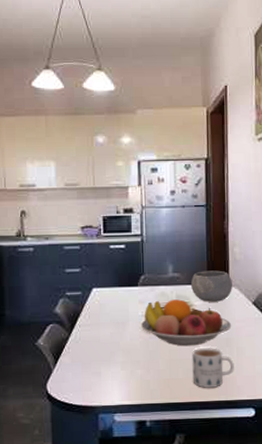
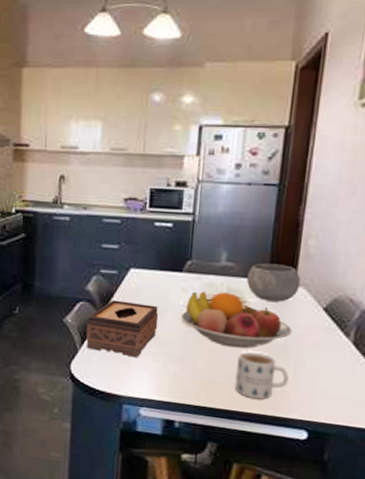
tissue box: none [58,318,122,368] -> present [86,300,159,357]

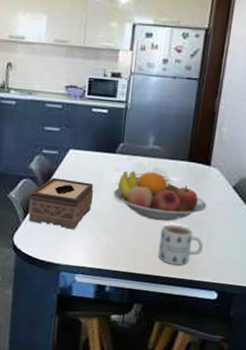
bowl: present [246,263,301,302] -> none [170,147,215,181]

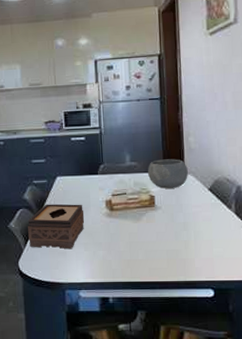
fruit bowl: present [114,170,207,221] -> none [102,186,189,230]
mug: present [158,224,203,266] -> none [150,231,192,269]
bowl: none [170,147,215,181] -> present [147,159,188,189]

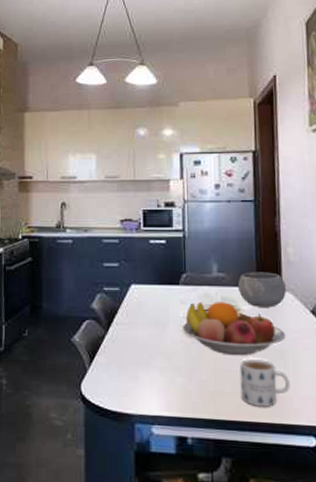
tissue box: present [28,204,85,249] -> none [94,316,162,372]
fruit bowl: none [102,186,189,230] -> present [183,301,286,356]
mug: none [150,231,192,269] -> present [240,359,290,407]

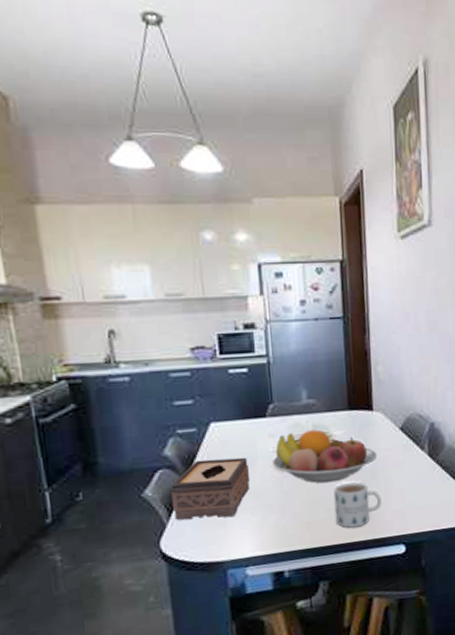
tissue box: none [94,316,162,372] -> present [171,457,251,520]
bowl: present [237,272,286,308] -> none [328,393,377,431]

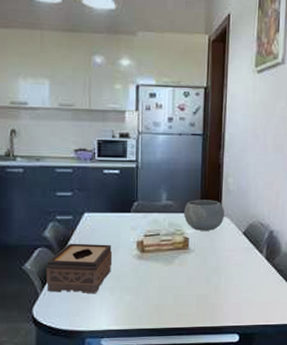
fruit bowl: present [273,429,378,483] -> none [132,227,222,274]
bowl: none [328,393,377,431] -> present [183,200,224,231]
mug: present [333,482,382,528] -> none [181,275,222,314]

